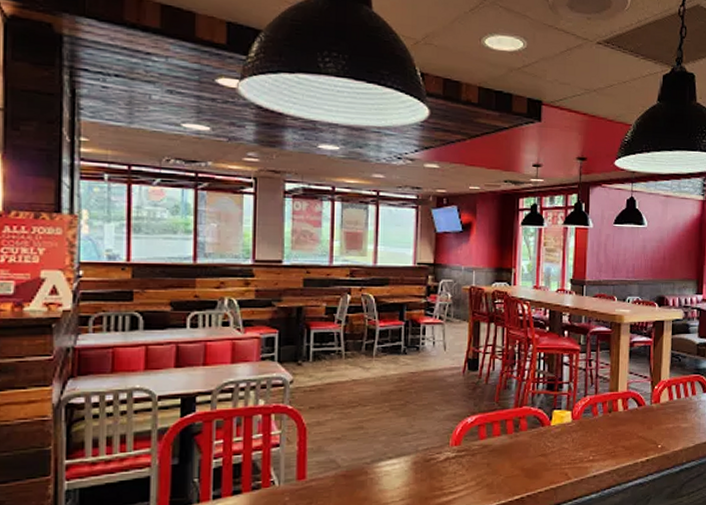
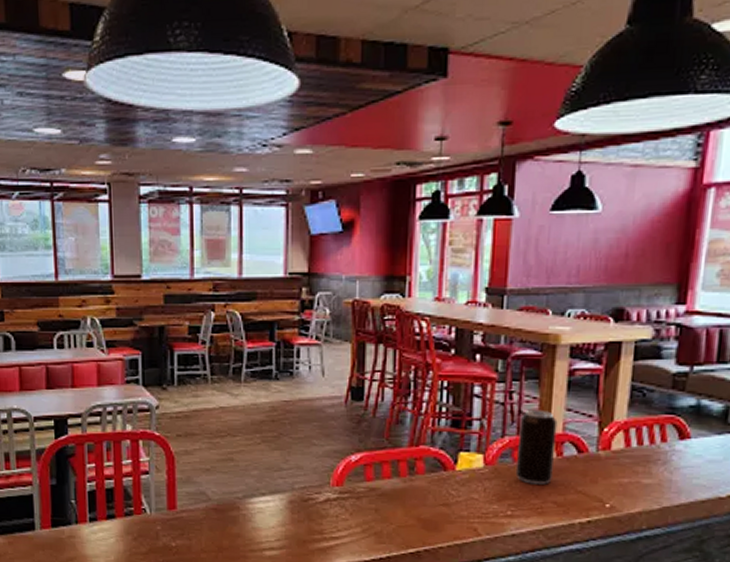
beverage can: none [595,373,623,433] -> present [515,409,558,485]

